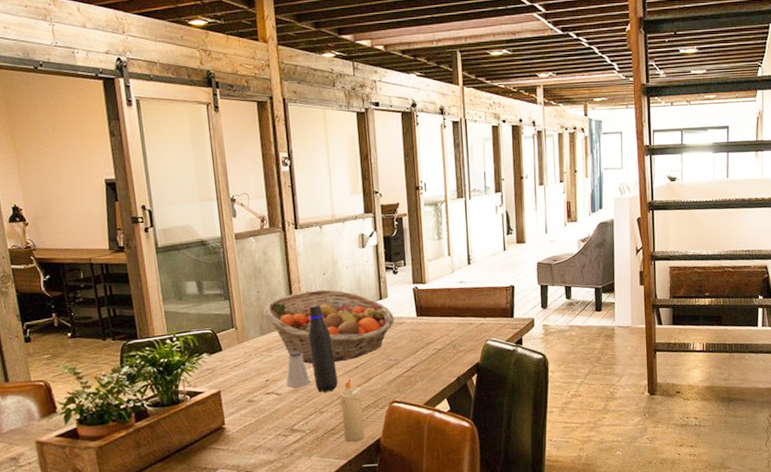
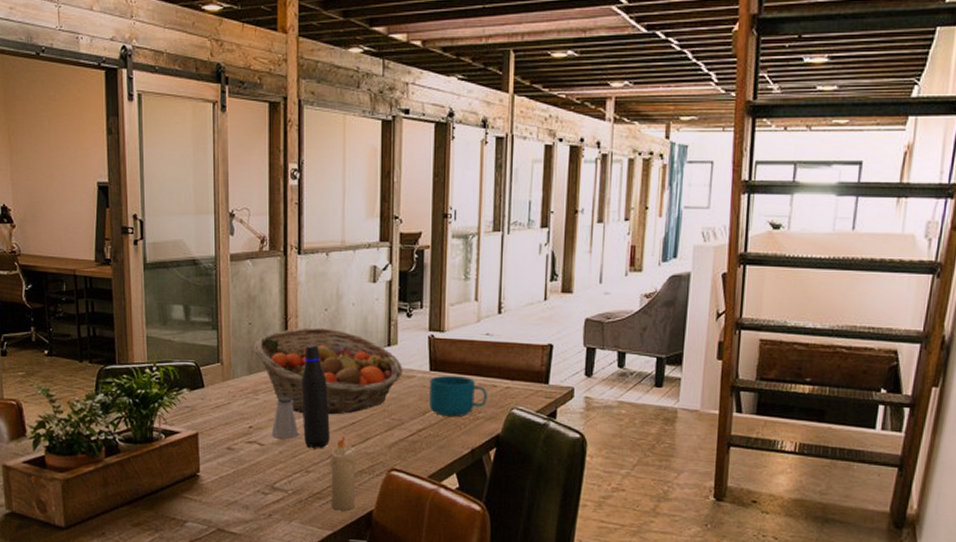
cup: none [418,318,466,353] -> present [430,375,487,418]

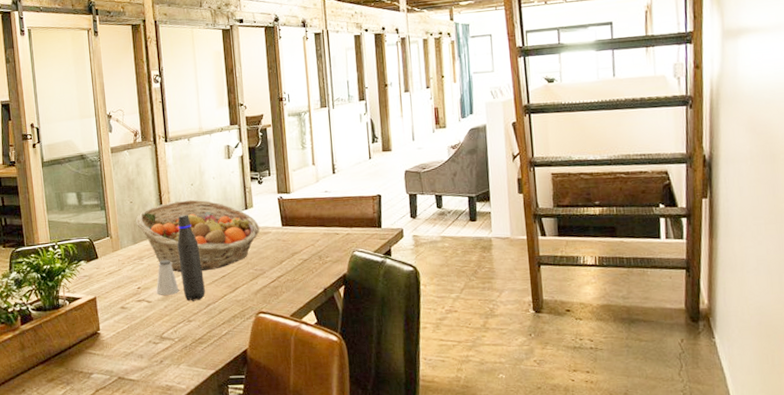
candle: present [331,435,356,511] -> none [207,287,232,352]
cup: present [430,375,487,418] -> none [283,228,332,264]

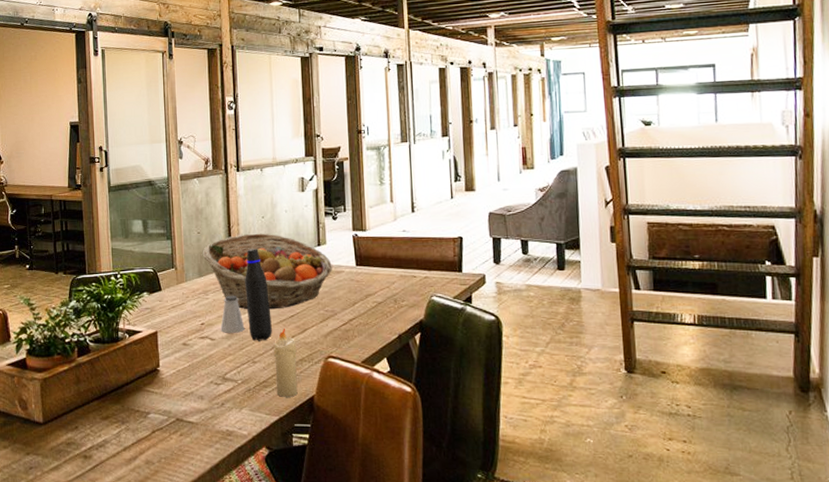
candle: none [207,287,232,352] -> present [274,328,298,397]

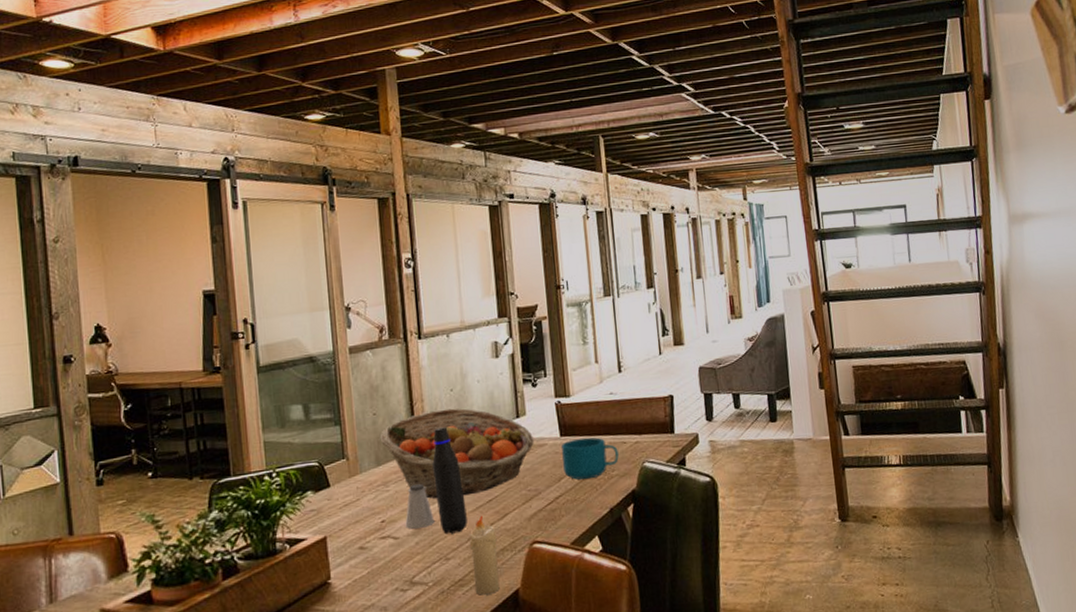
cup: none [357,268,409,307] -> present [561,437,619,480]

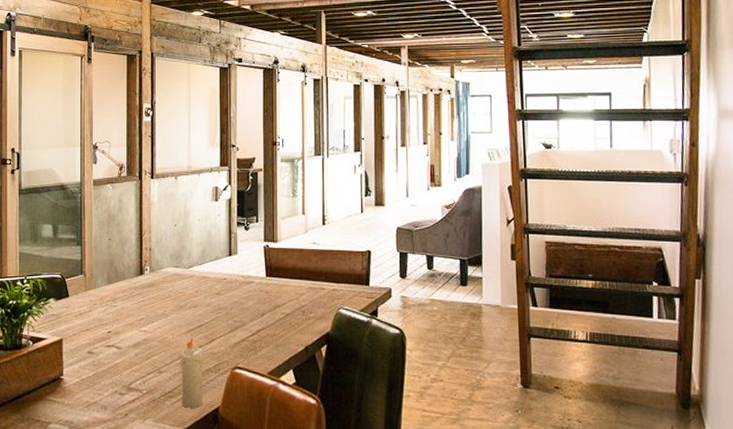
fruit basket: present [379,408,534,499] -> none [112,241,242,319]
saltshaker: present [405,484,435,529] -> none [127,304,152,342]
water bottle: present [432,427,468,534] -> none [154,257,180,351]
cup: present [561,437,619,480] -> none [267,280,317,318]

